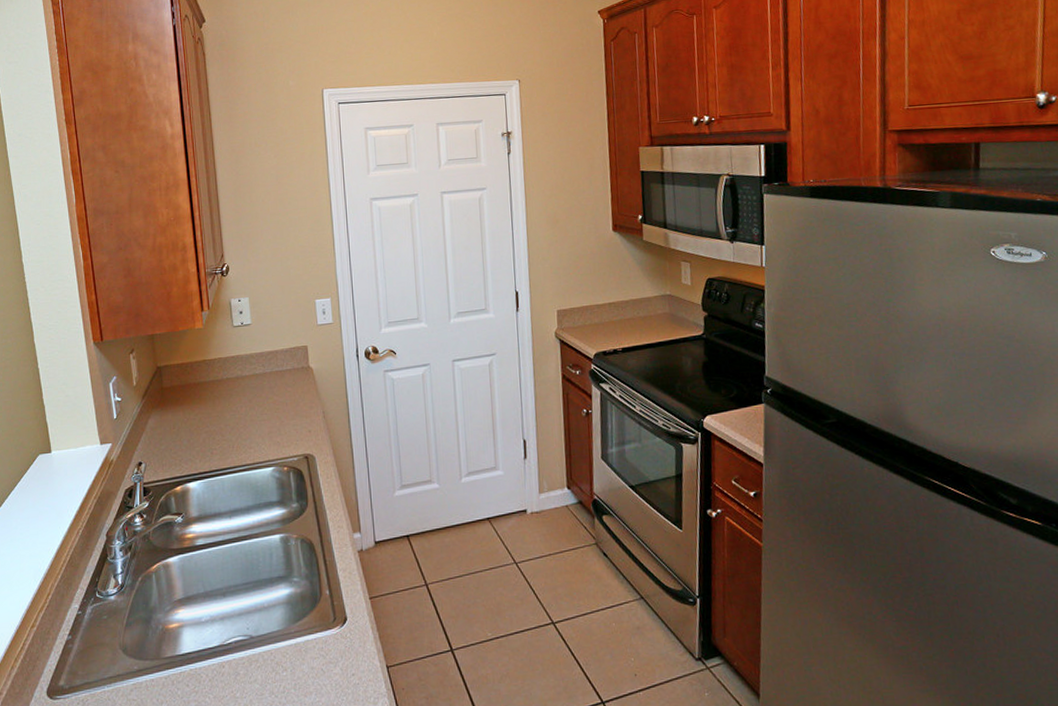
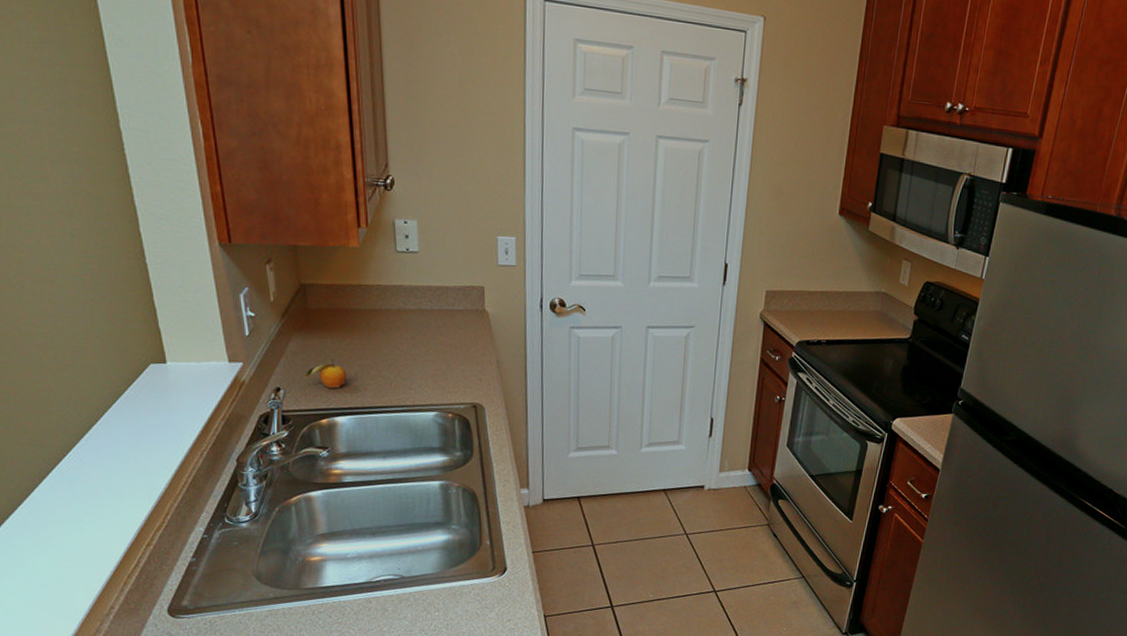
fruit: none [161,429,197,458] -> present [304,358,347,389]

